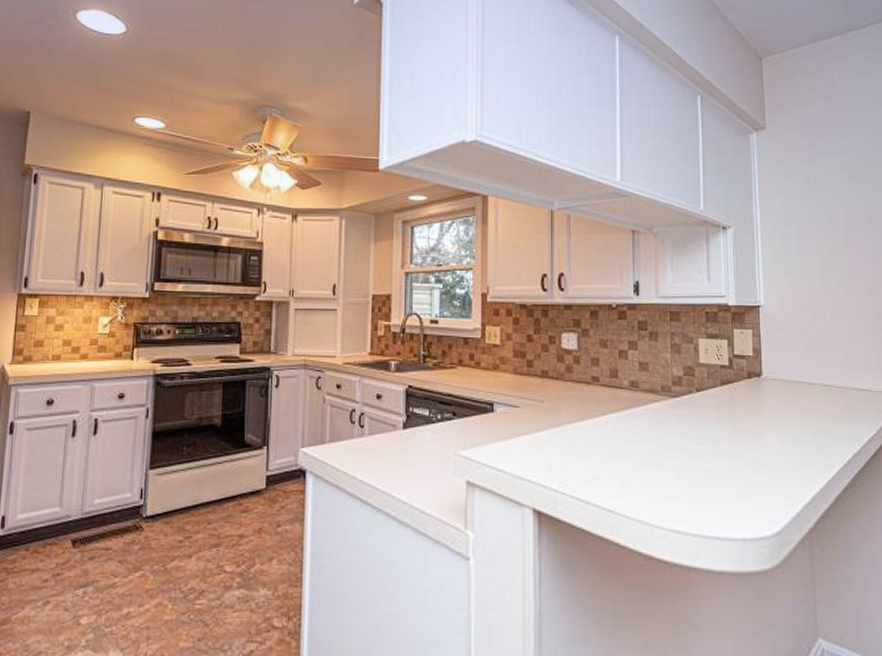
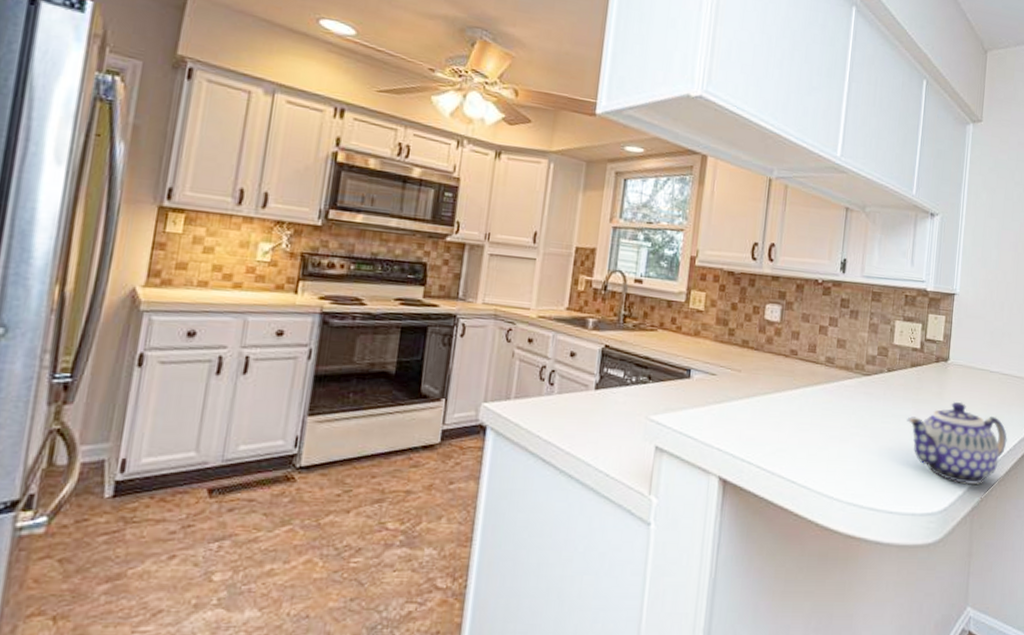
teapot: none [724,417,840,506] -> present [907,401,1007,485]

